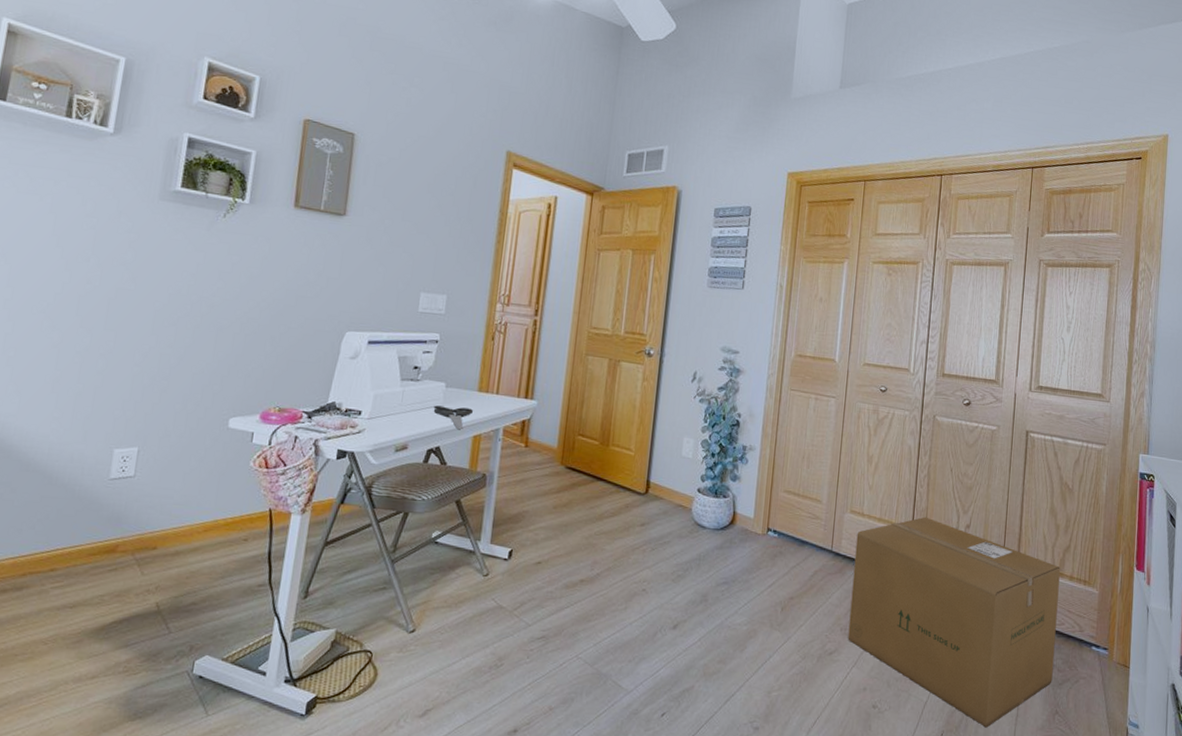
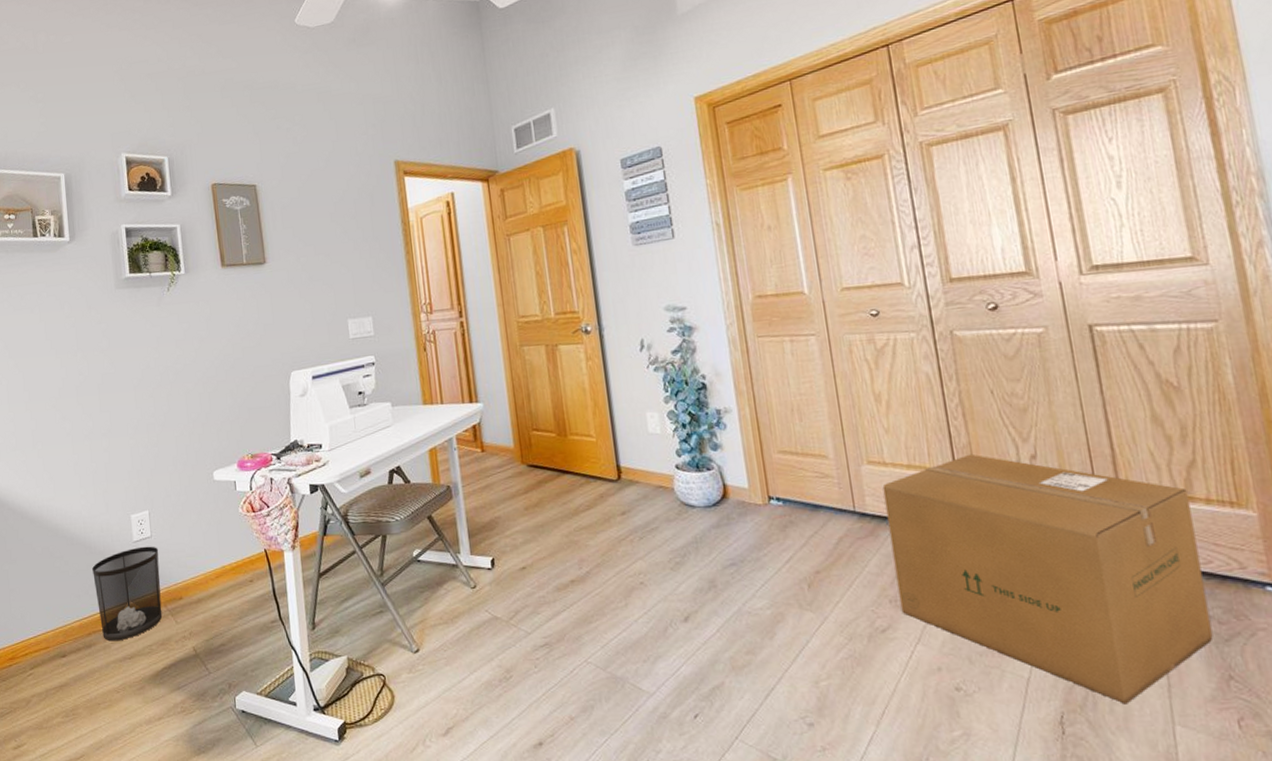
waste bin: none [41,485,140,587] -> present [92,546,163,642]
scissors: present [433,405,473,430] -> none [385,423,423,446]

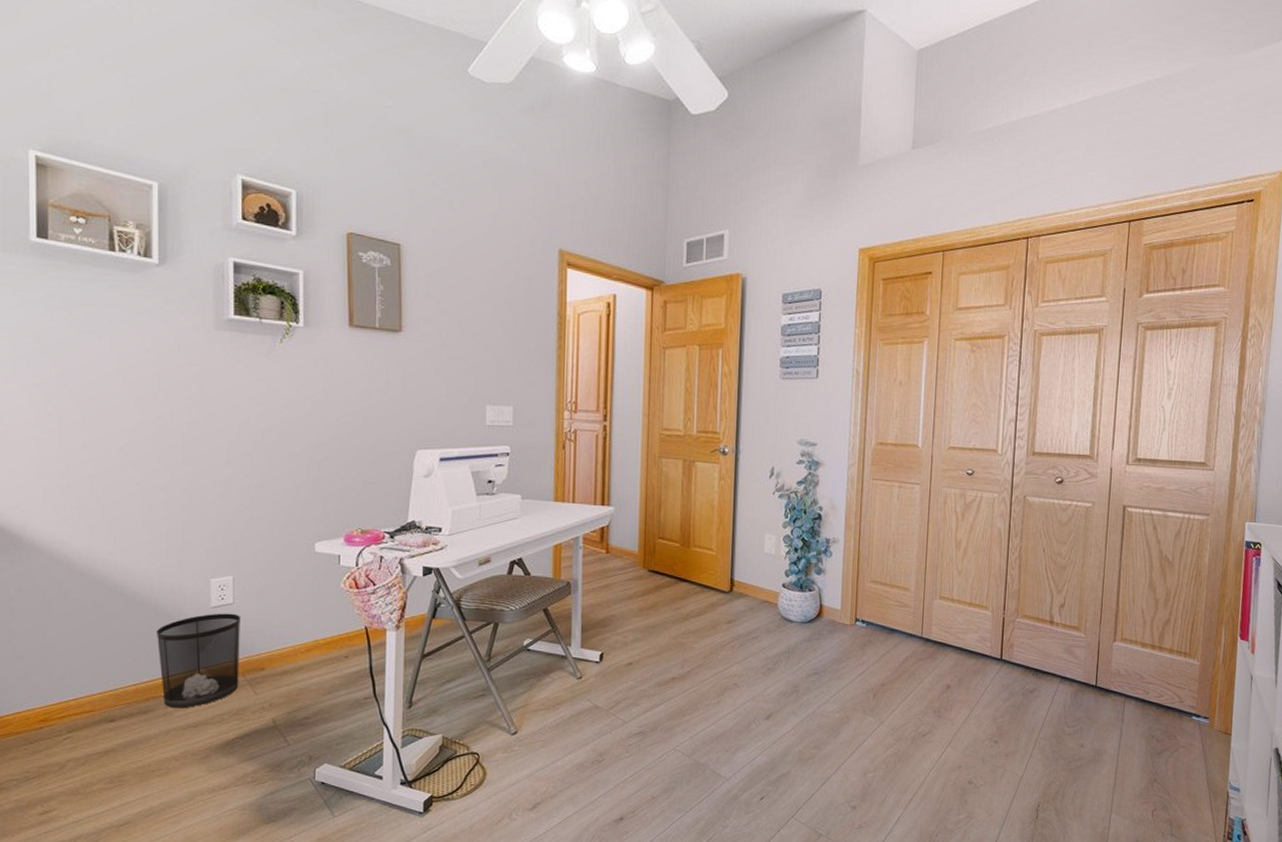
box: present [882,453,1213,704] -> none [941,598,1159,798]

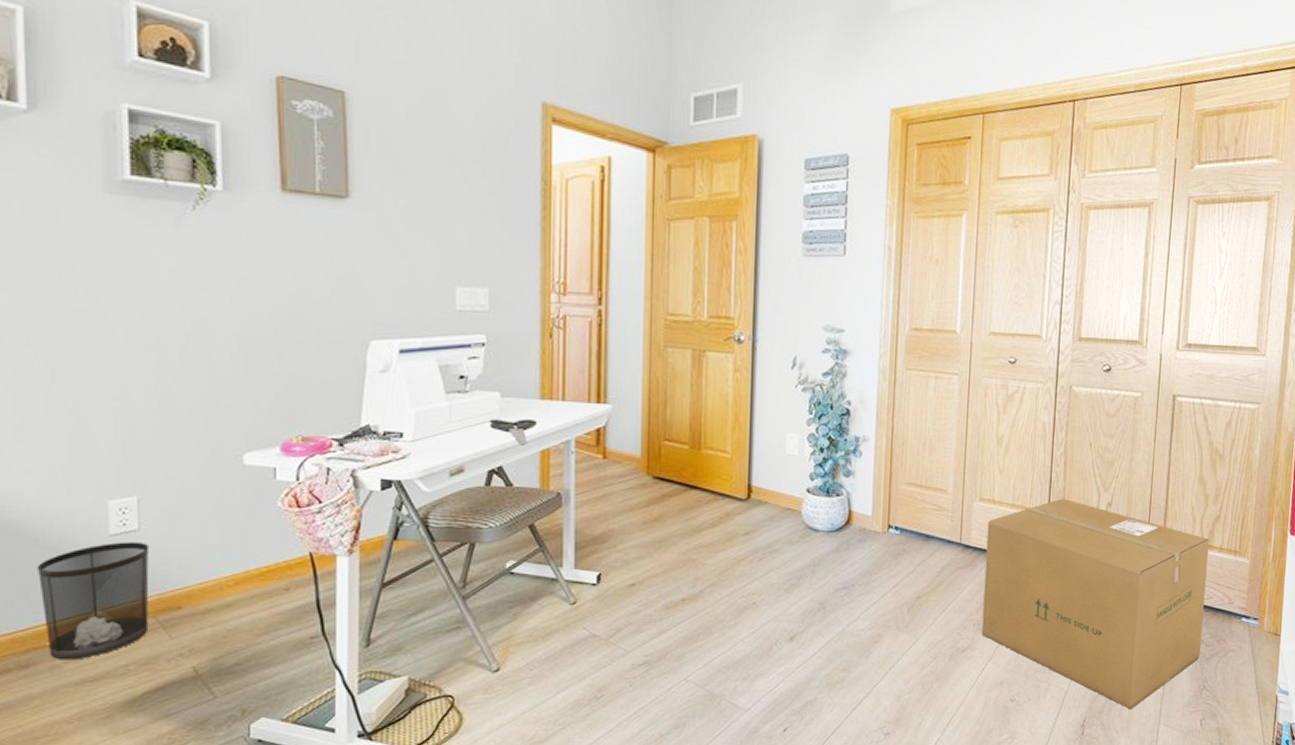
scissors: none [512,518,551,541] -> present [489,419,536,445]
box: none [941,598,1159,798] -> present [981,498,1209,710]

